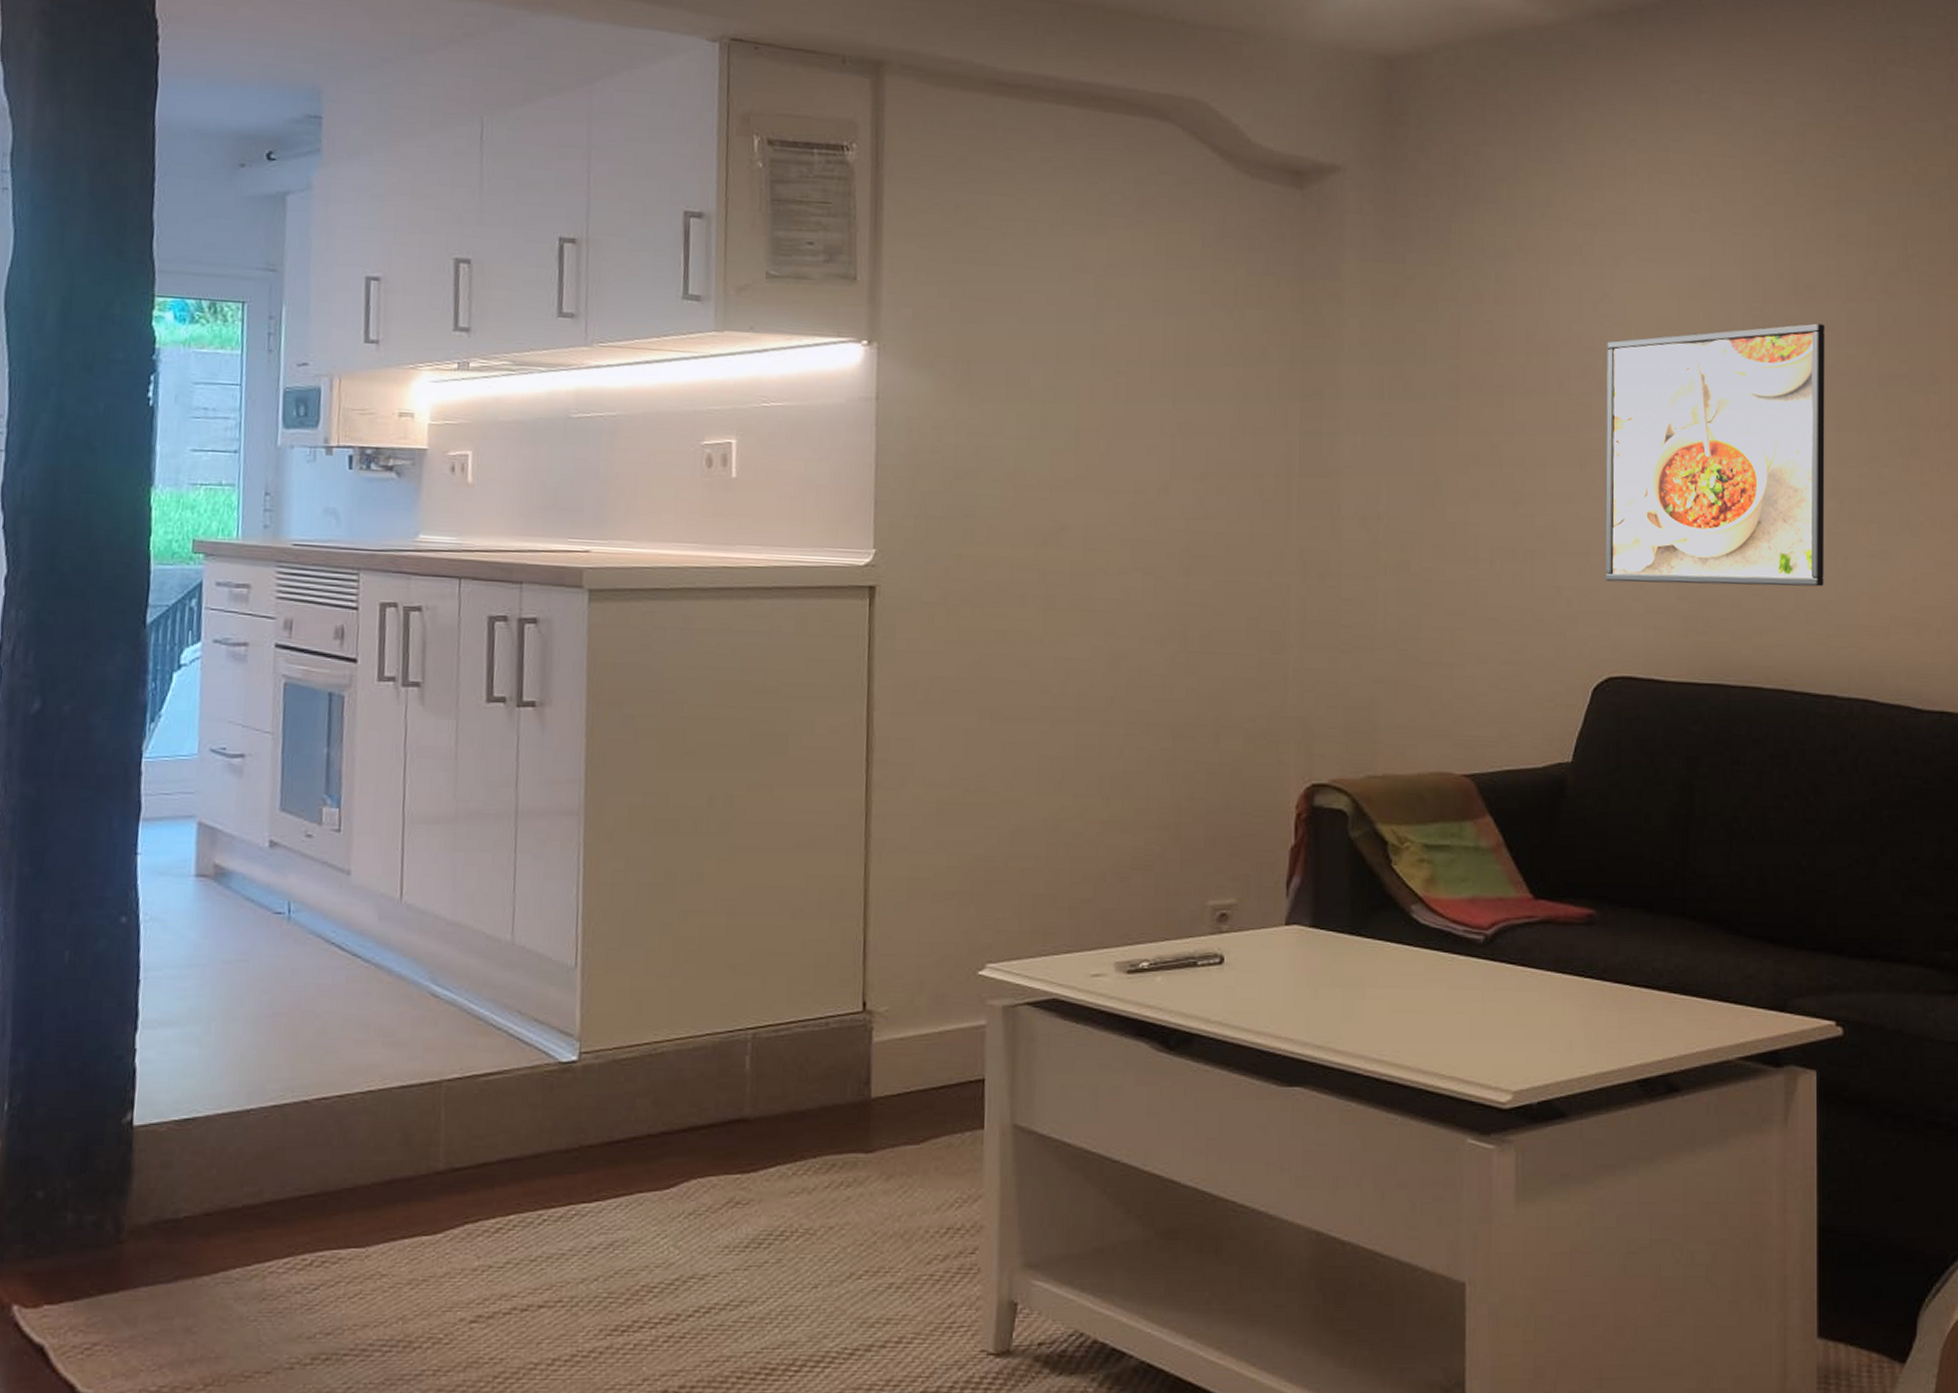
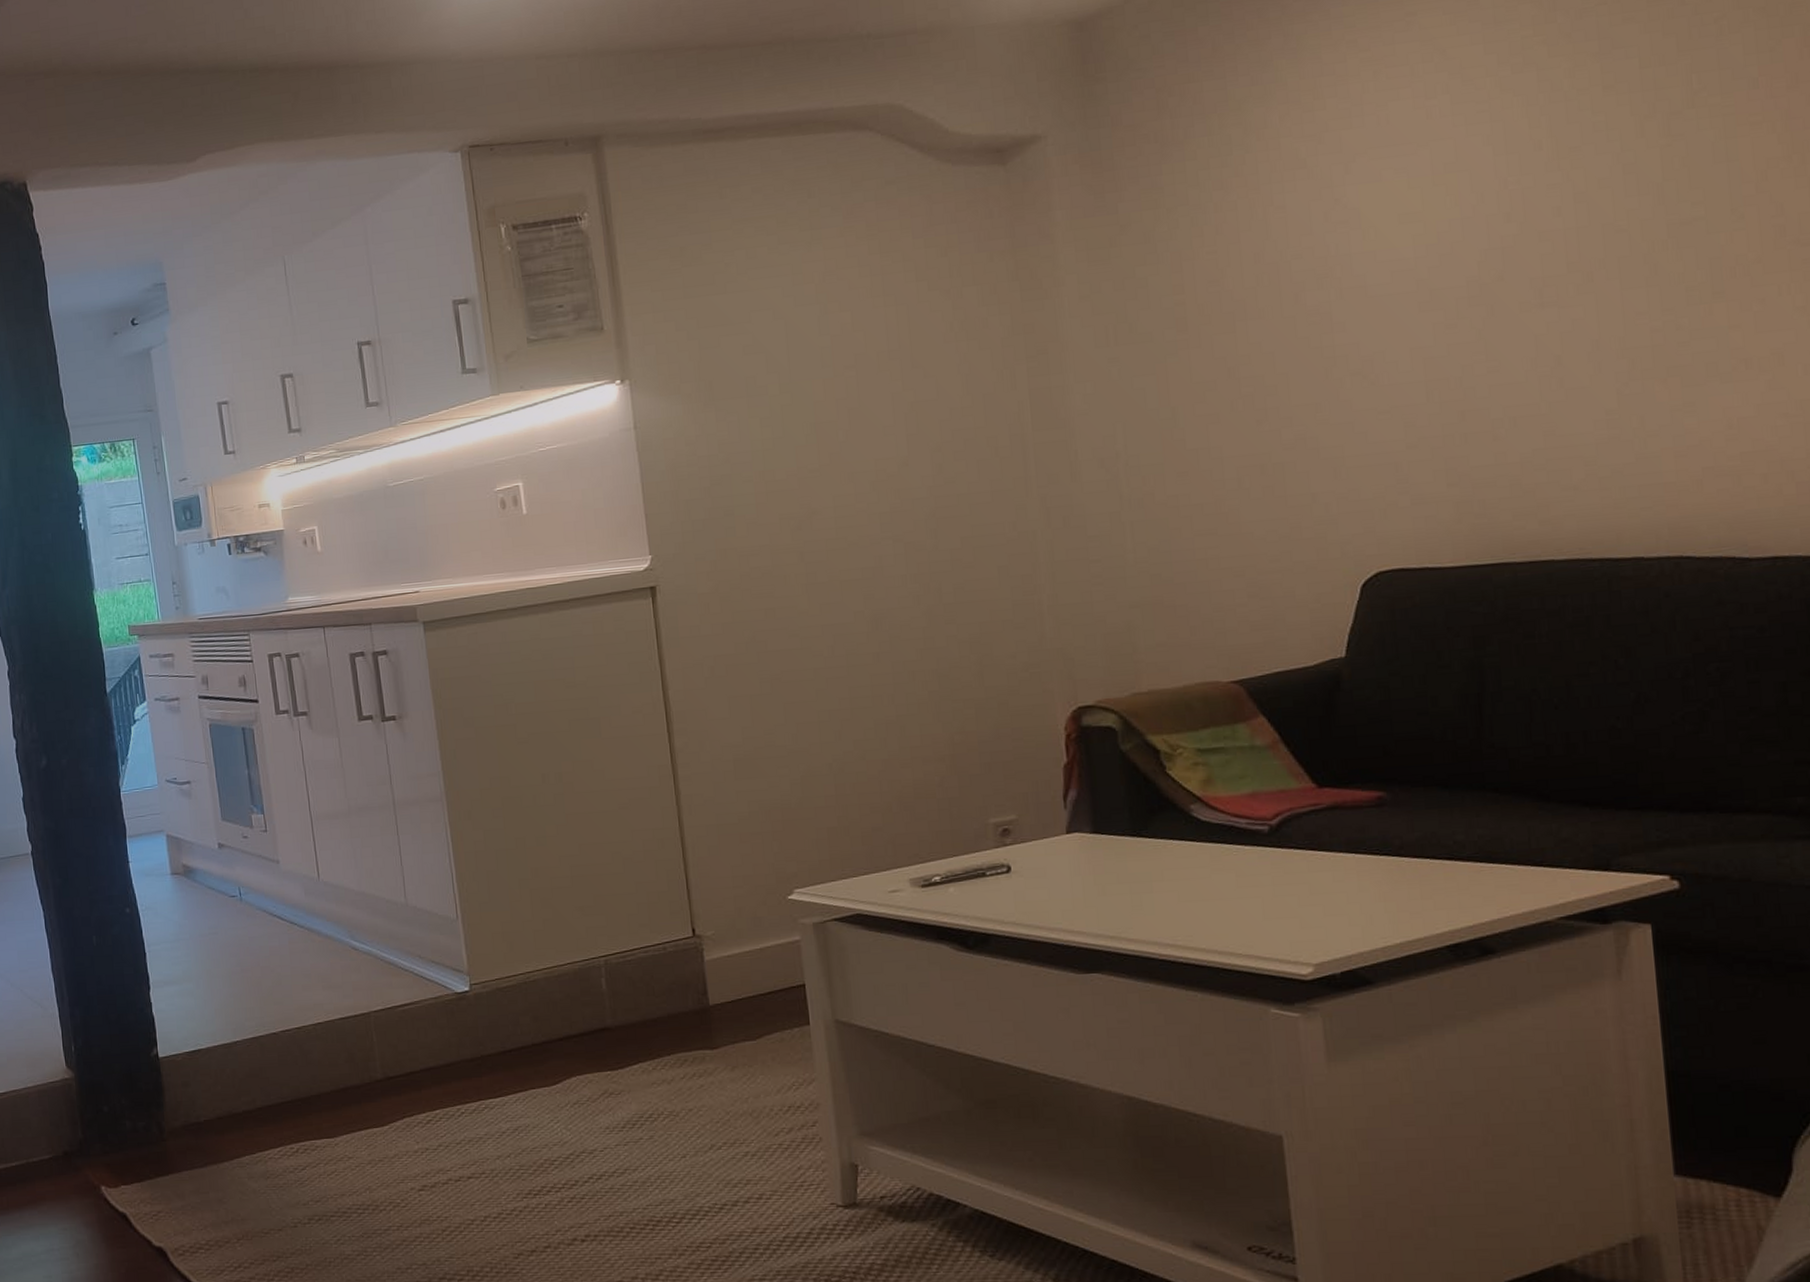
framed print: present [1605,323,1825,587] -> none [1343,183,1618,481]

